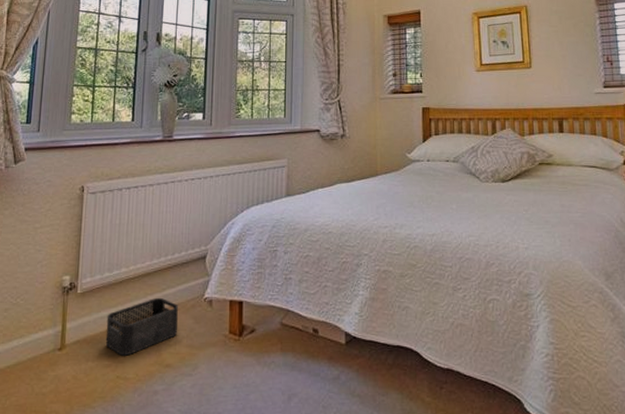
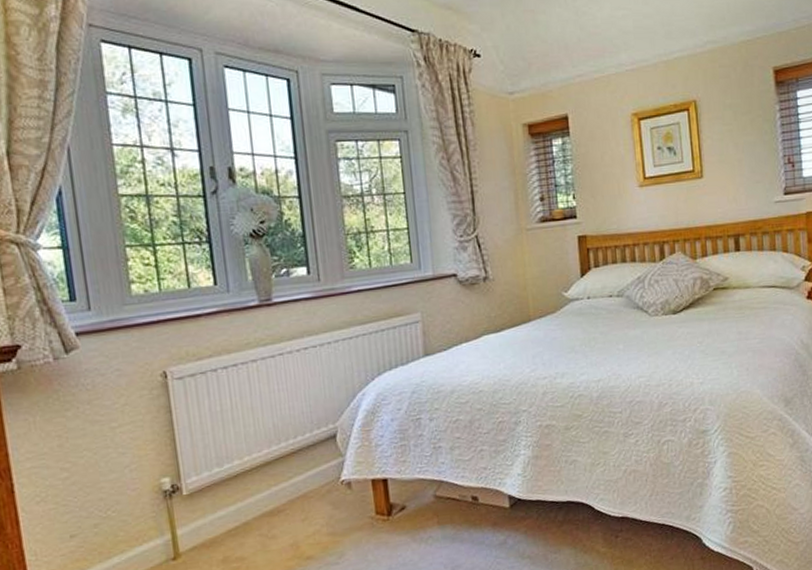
storage bin: present [105,297,178,356] -> none [225,486,315,555]

